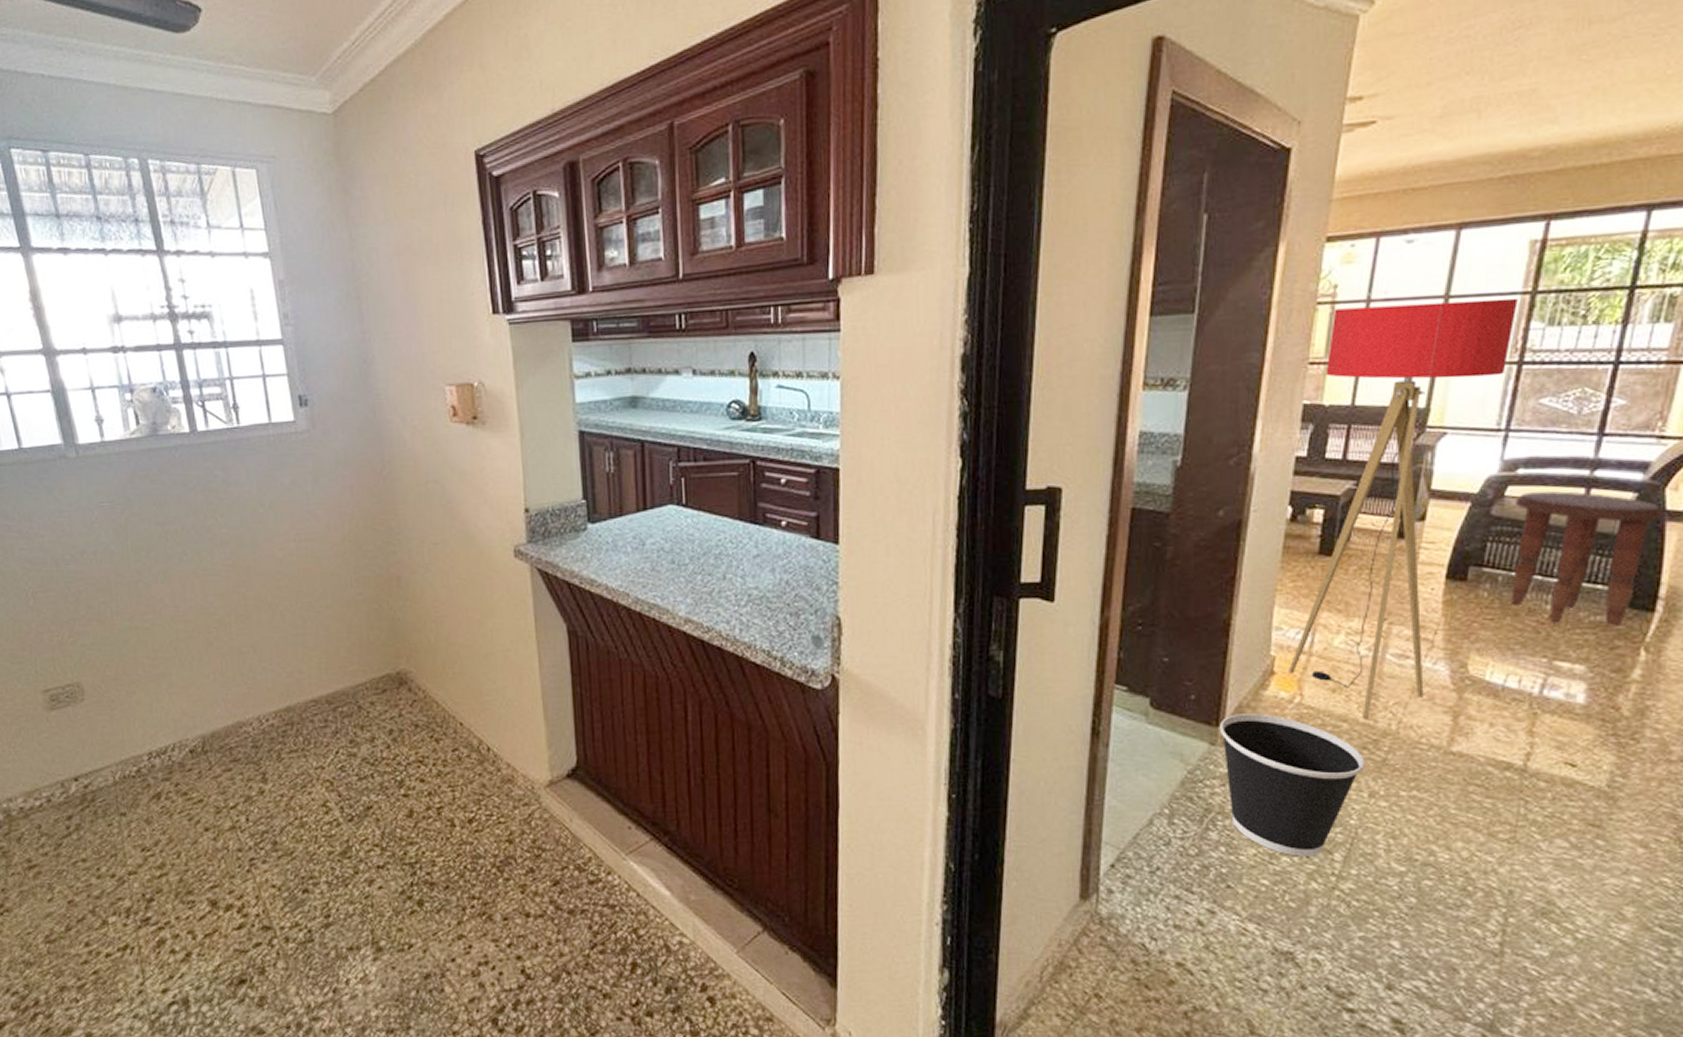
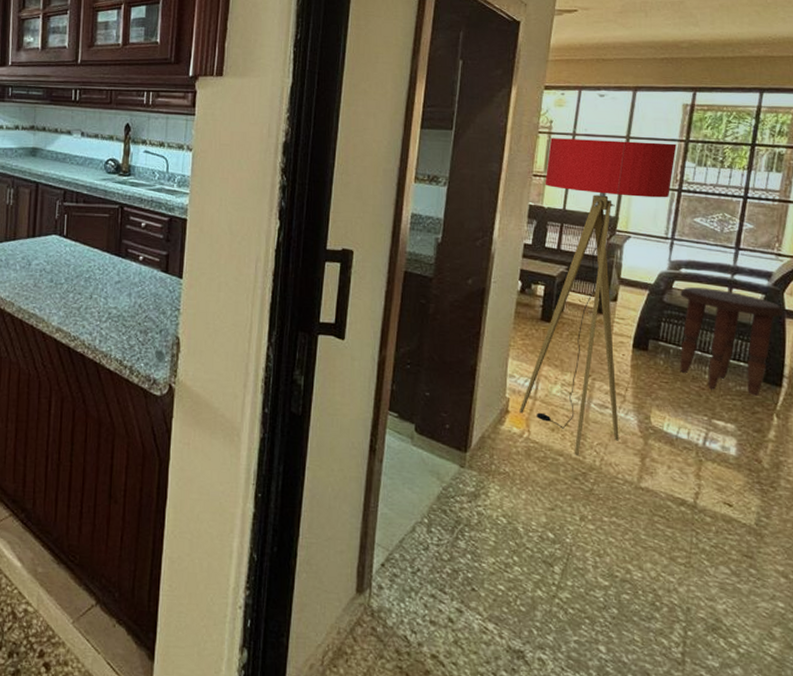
wastebasket: present [1220,713,1365,857] -> none [468,443,577,568]

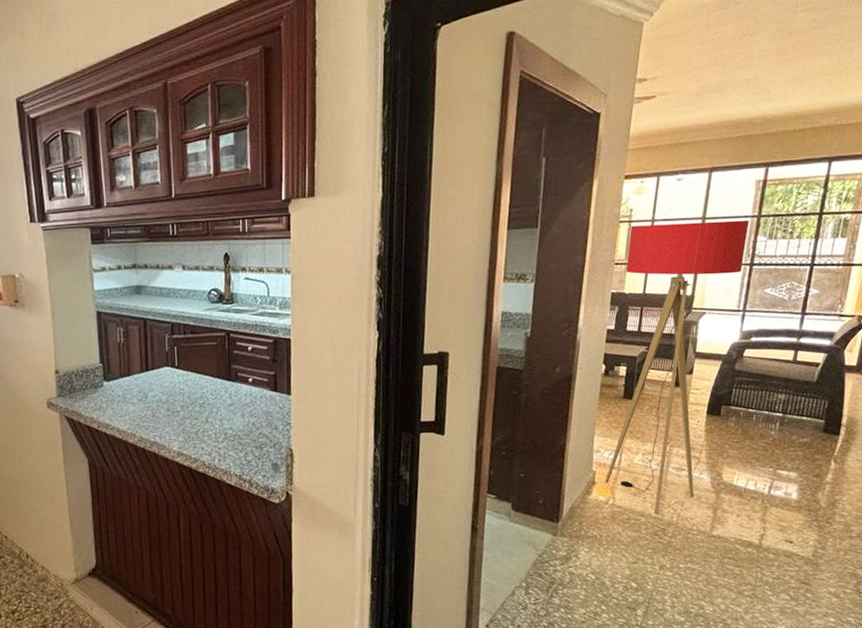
side table: present [679,287,784,396] -> none [749,353,844,445]

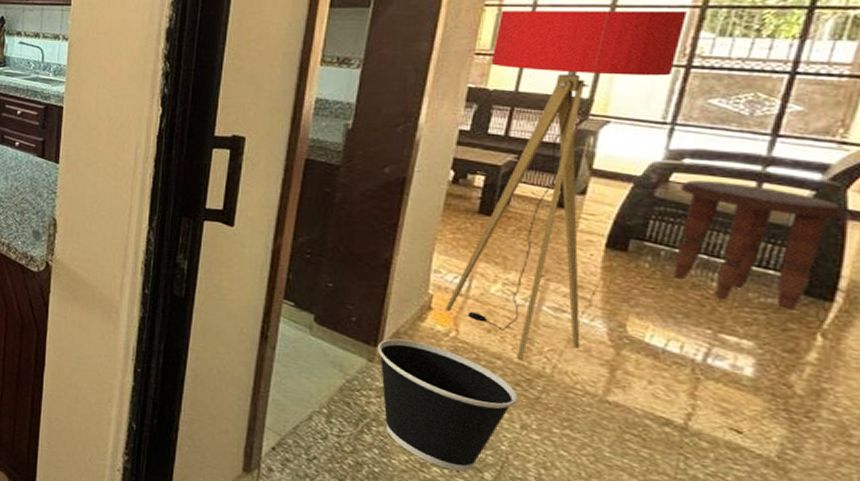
wastebasket: none [560,512,657,614] -> present [378,338,518,472]
side table: none [749,353,844,445] -> present [673,180,846,311]

